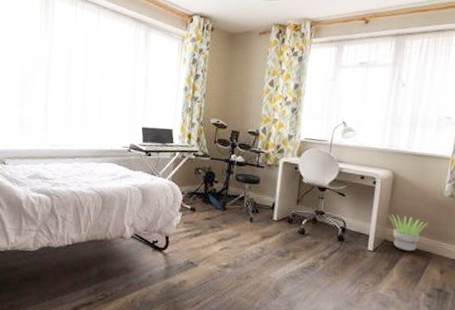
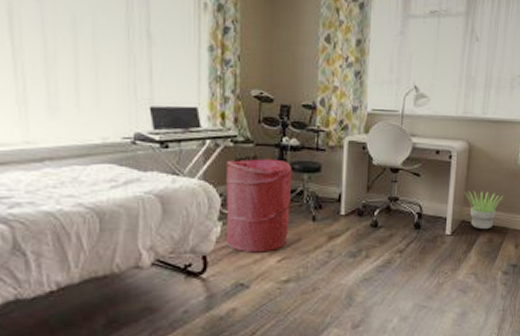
laundry hamper: none [183,168,237,241] -> present [225,159,293,253]

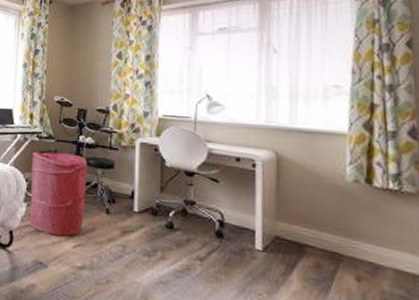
potted plant: present [465,191,503,230] -> none [277,204,330,252]

